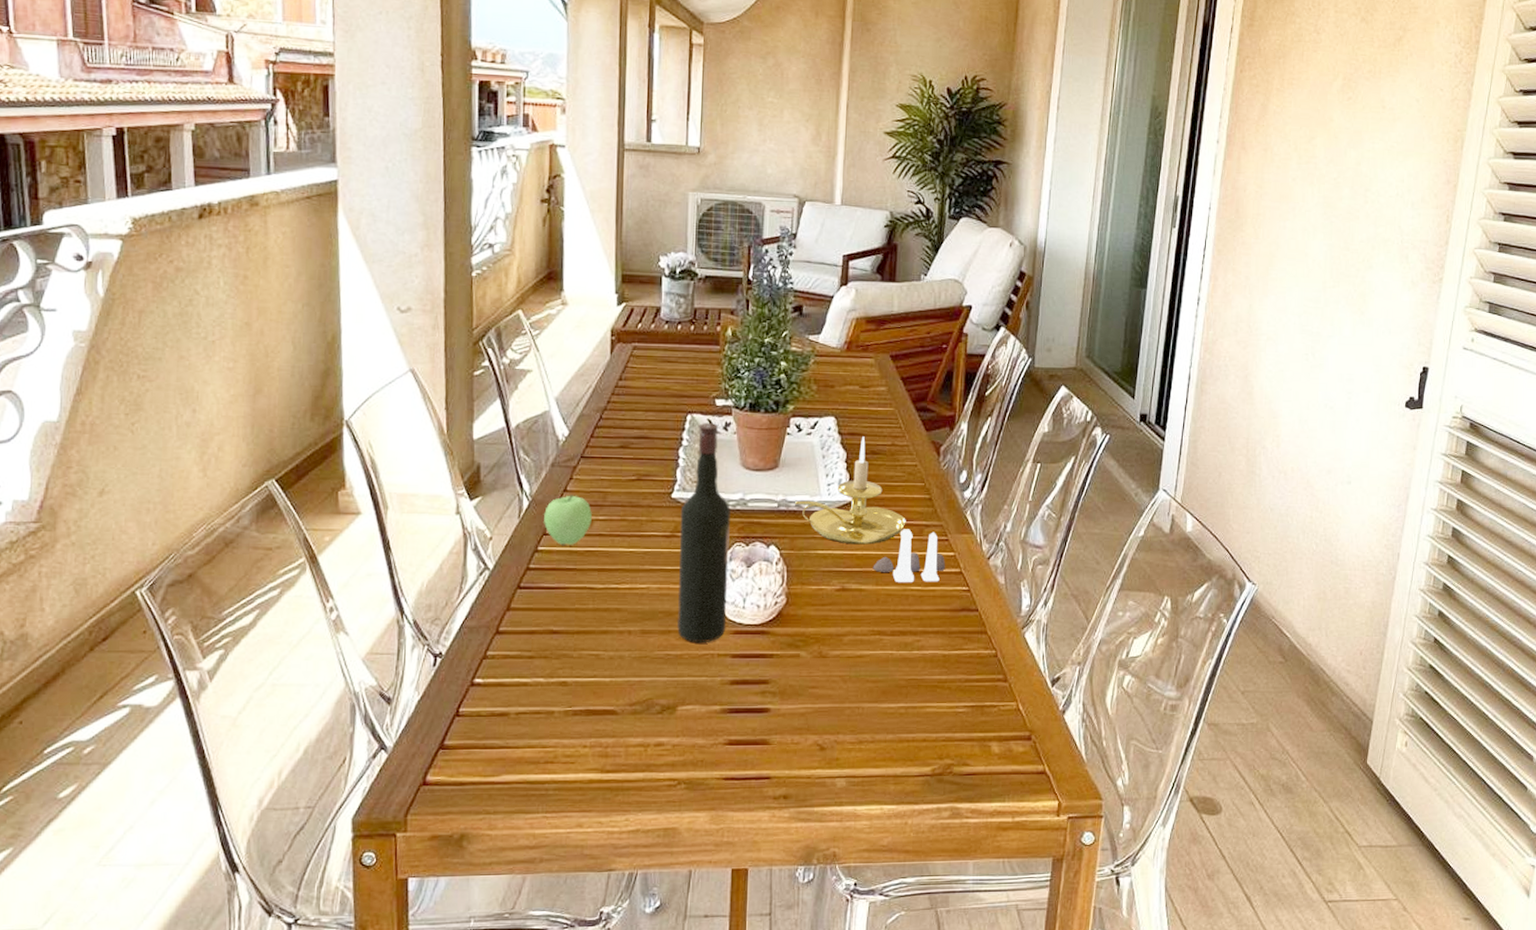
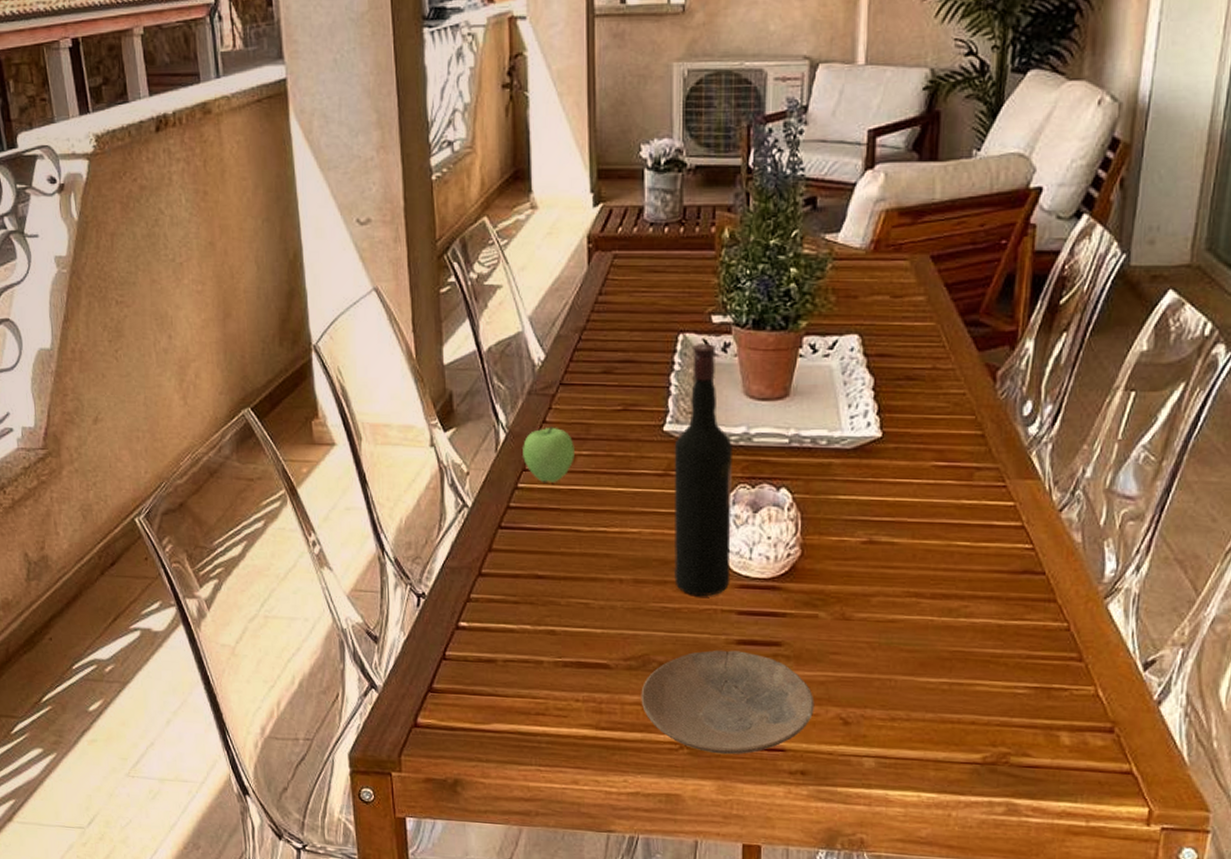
plate: none [644,690,796,787] -> present [641,649,815,755]
candle holder: present [795,436,906,545] -> none [810,358,951,490]
salt and pepper shaker set: present [873,529,945,582] -> none [908,472,1002,538]

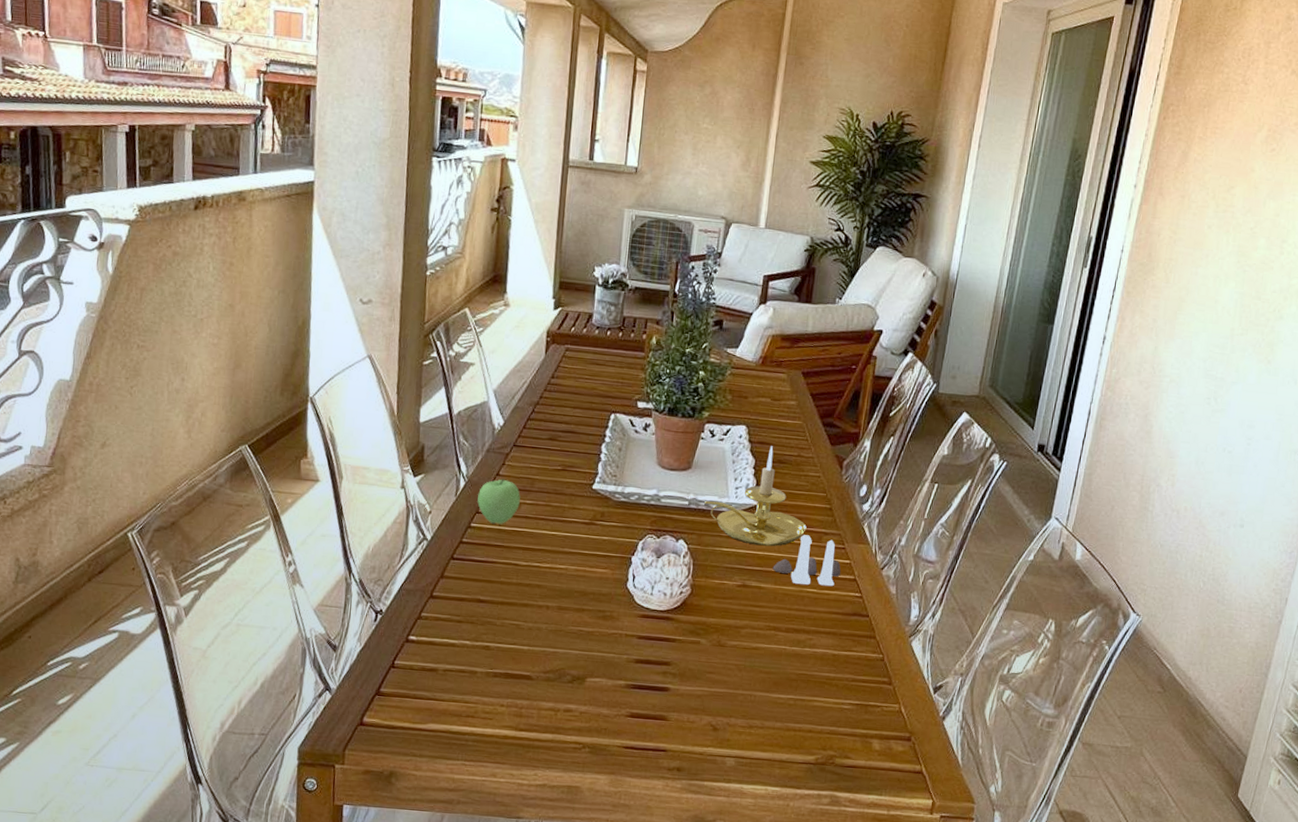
plate: present [641,649,815,755] -> none [554,667,692,754]
wine bottle: present [673,342,733,597] -> none [590,422,645,623]
candle holder: none [810,358,951,490] -> present [705,446,807,547]
salt and pepper shaker set: none [908,472,1002,538] -> present [772,535,841,587]

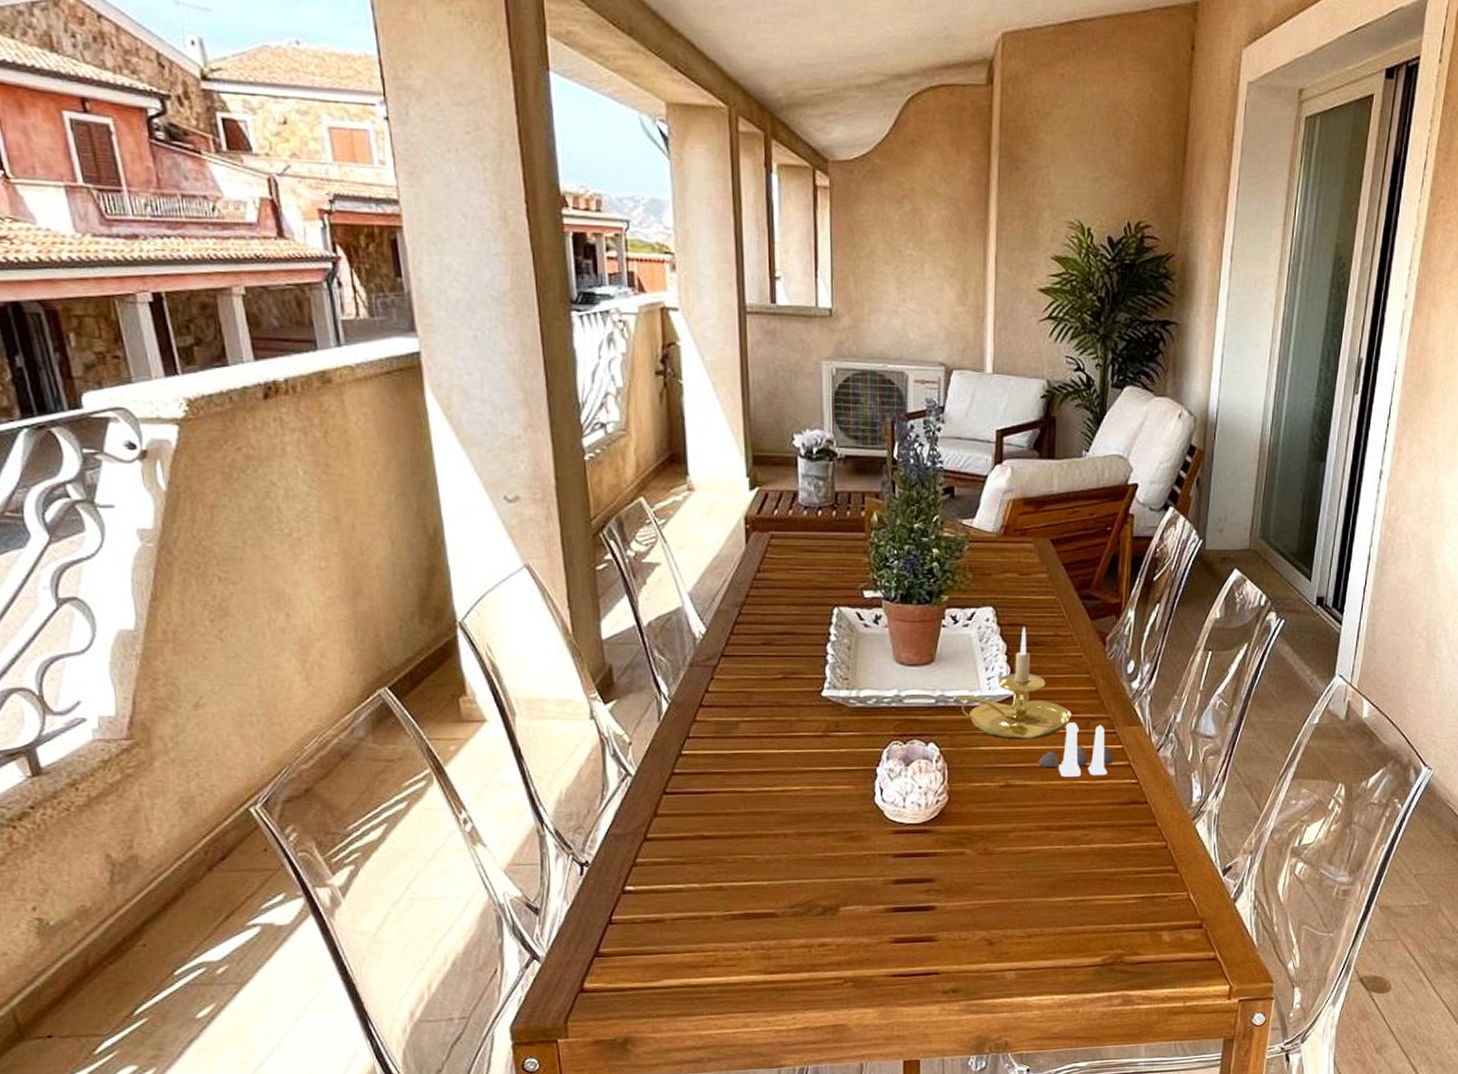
apple: present [477,479,521,524] -> none [686,696,737,748]

